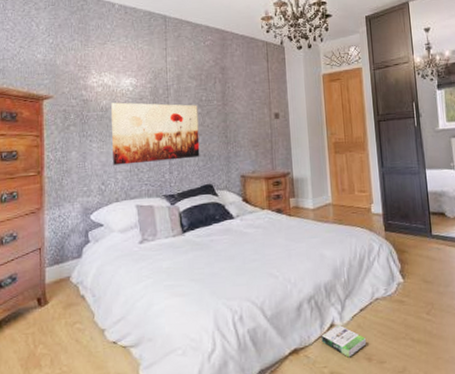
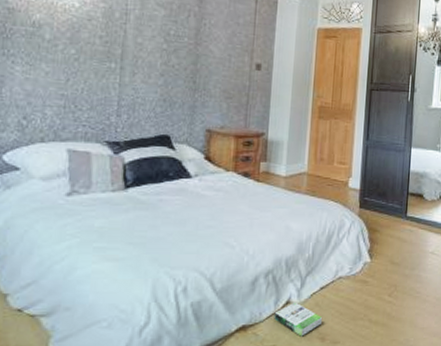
wall art: present [111,102,200,165] -> none [42,18,163,102]

